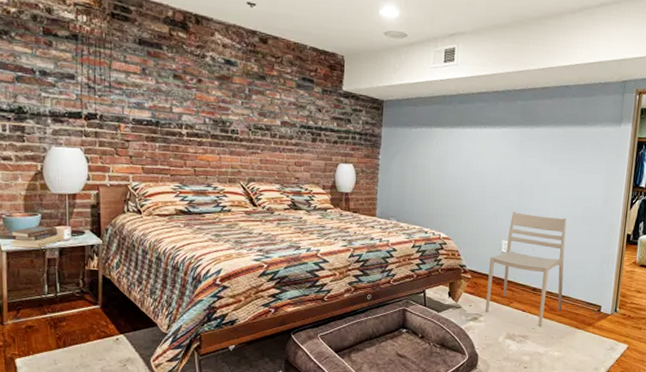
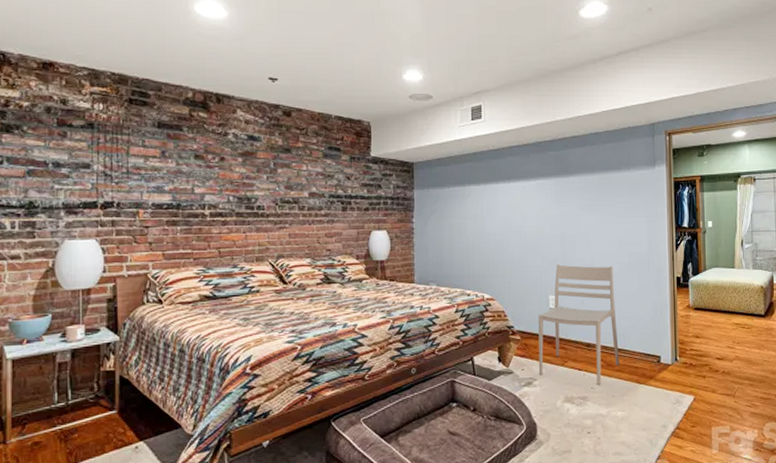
books: present [10,226,63,248] -> none [17,327,76,354]

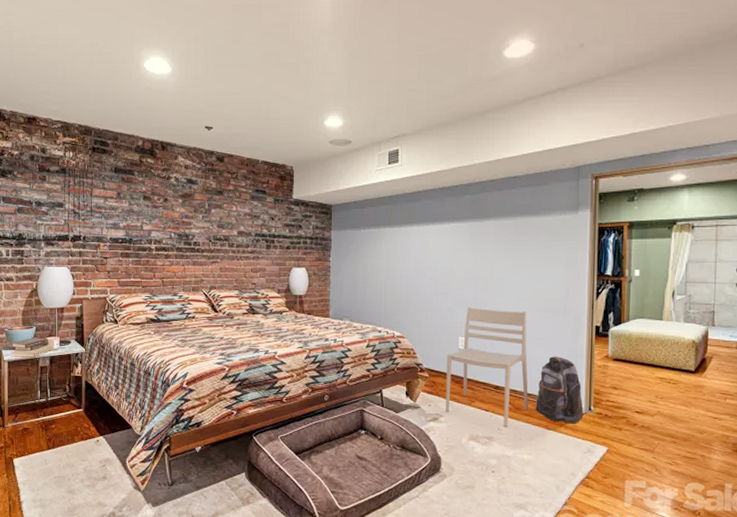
books: none [17,327,76,354] -> present [11,337,53,358]
backpack: none [626,309,671,376] -> present [535,356,584,424]

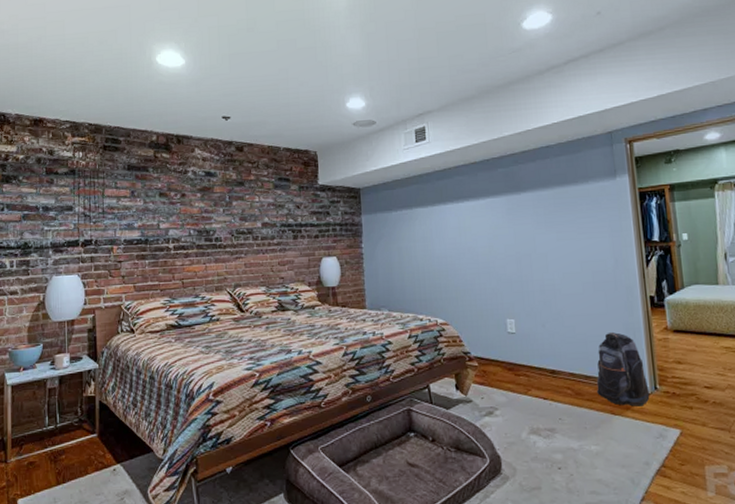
books: present [11,337,53,358] -> none [15,355,63,380]
chair: present [446,307,528,427] -> none [496,286,589,415]

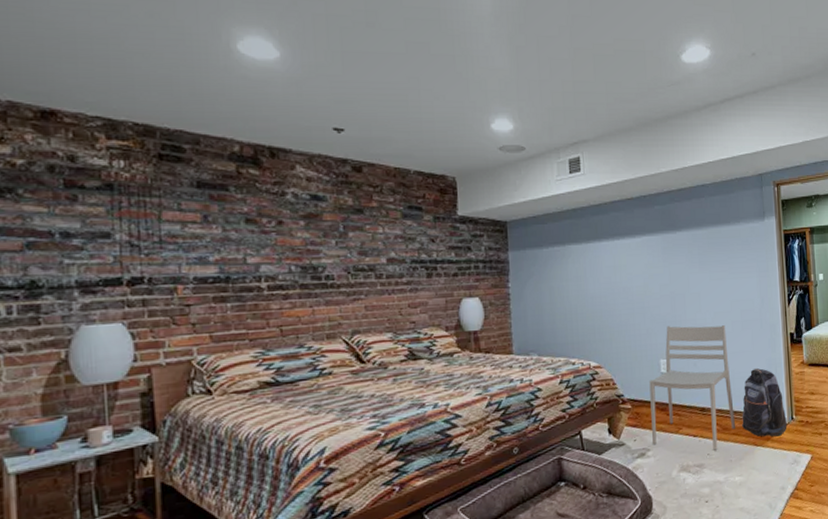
chair: none [496,286,589,415] -> present [649,325,735,450]

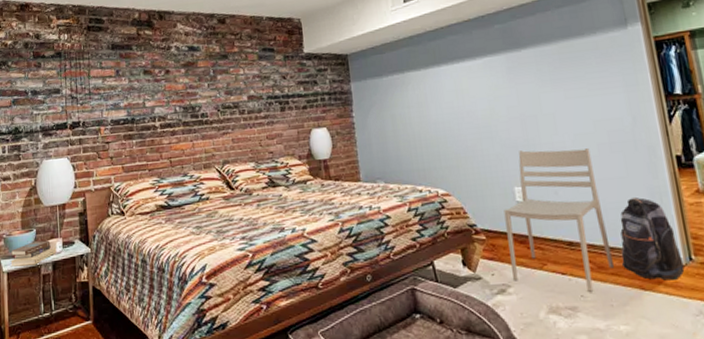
books: none [22,429,102,467] -> present [10,240,56,267]

